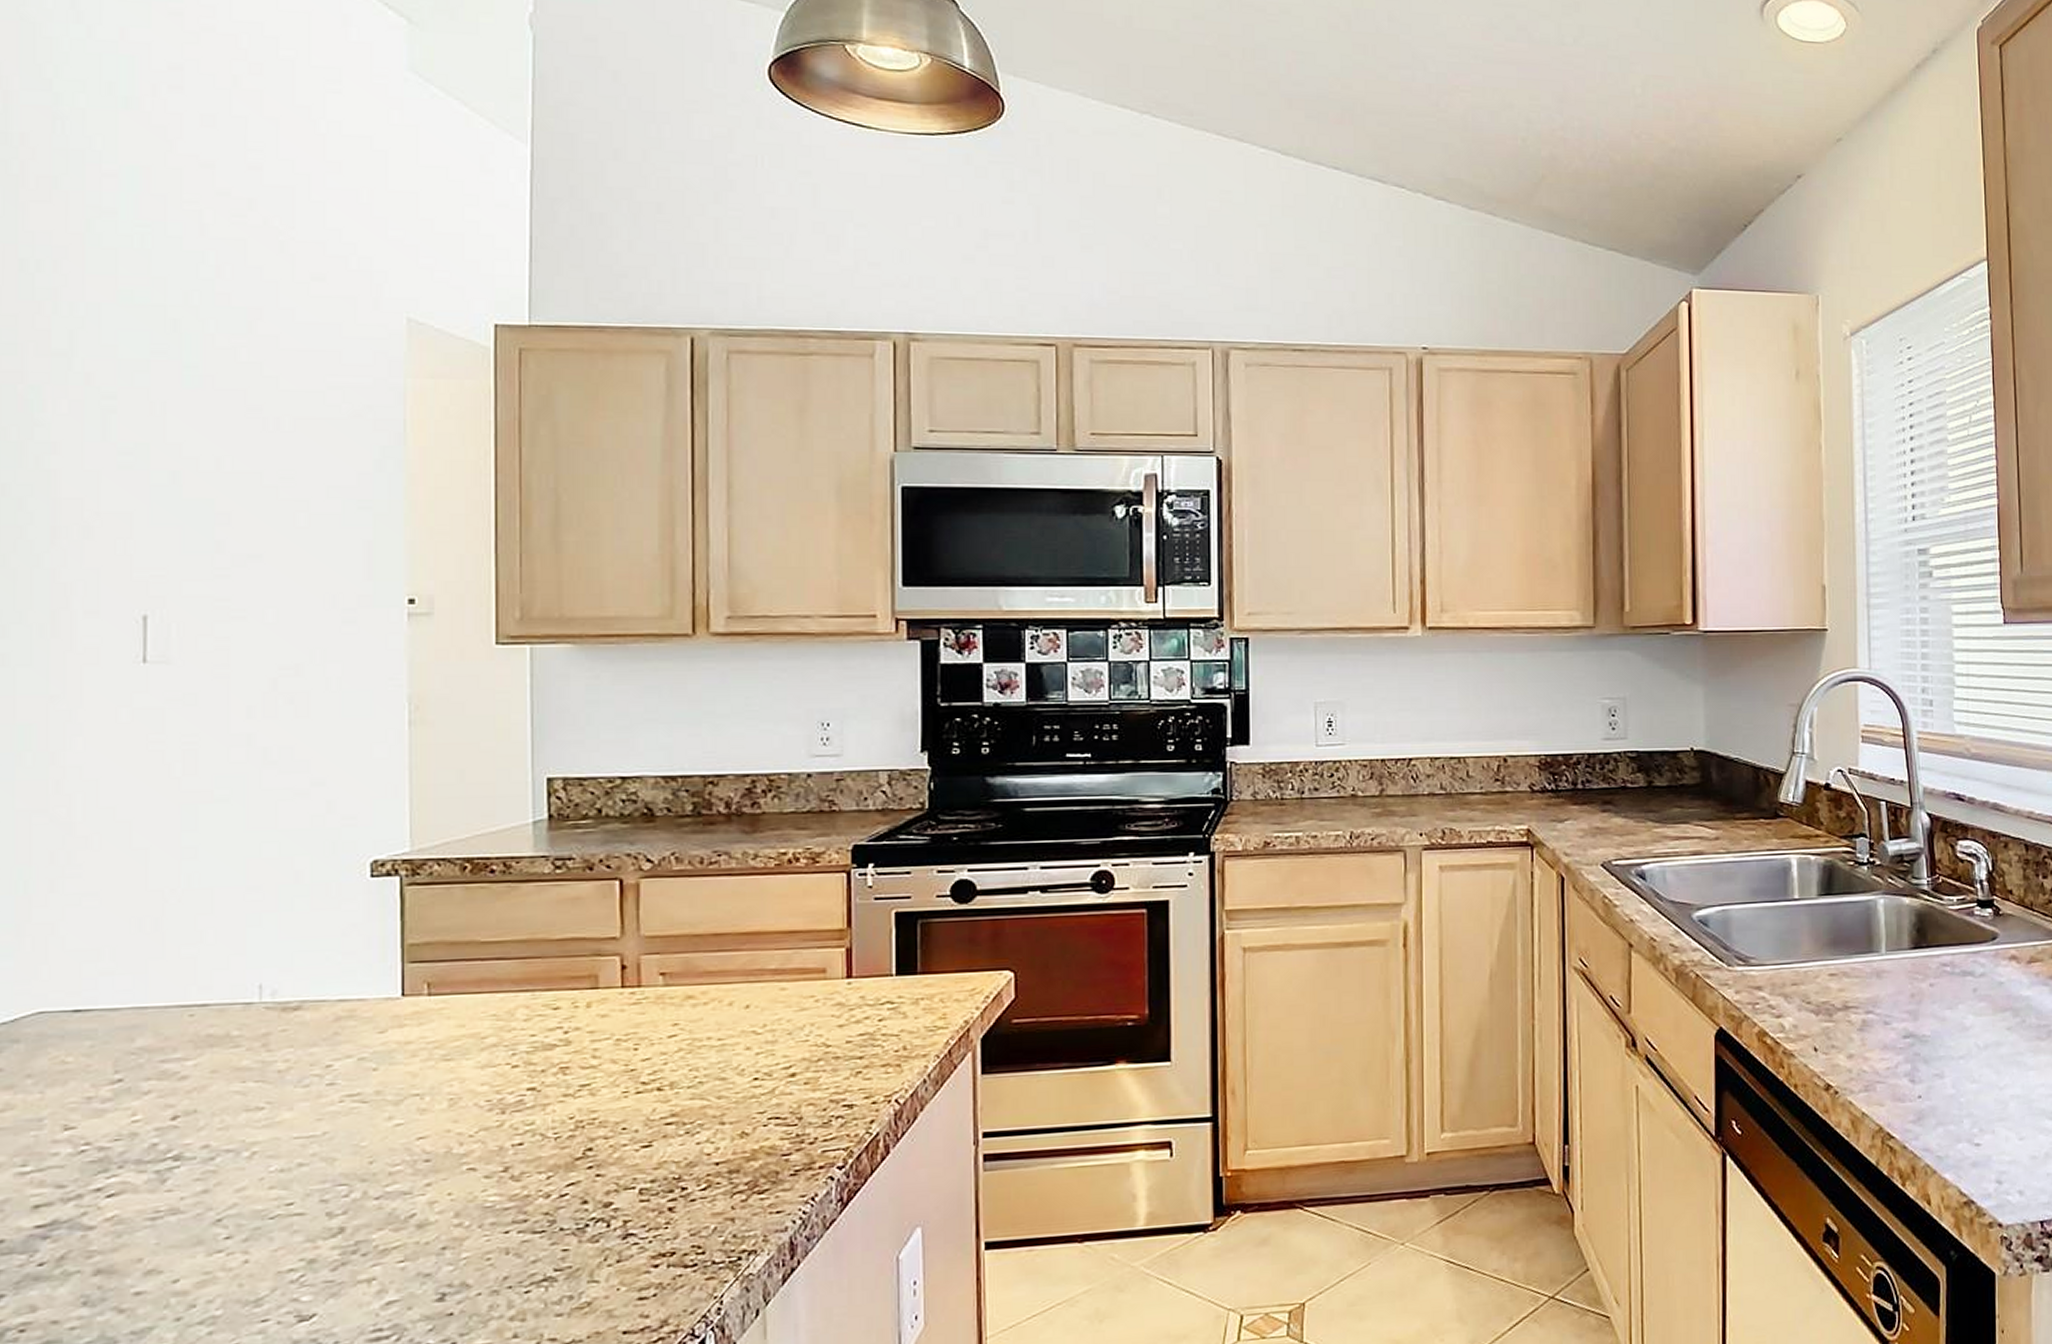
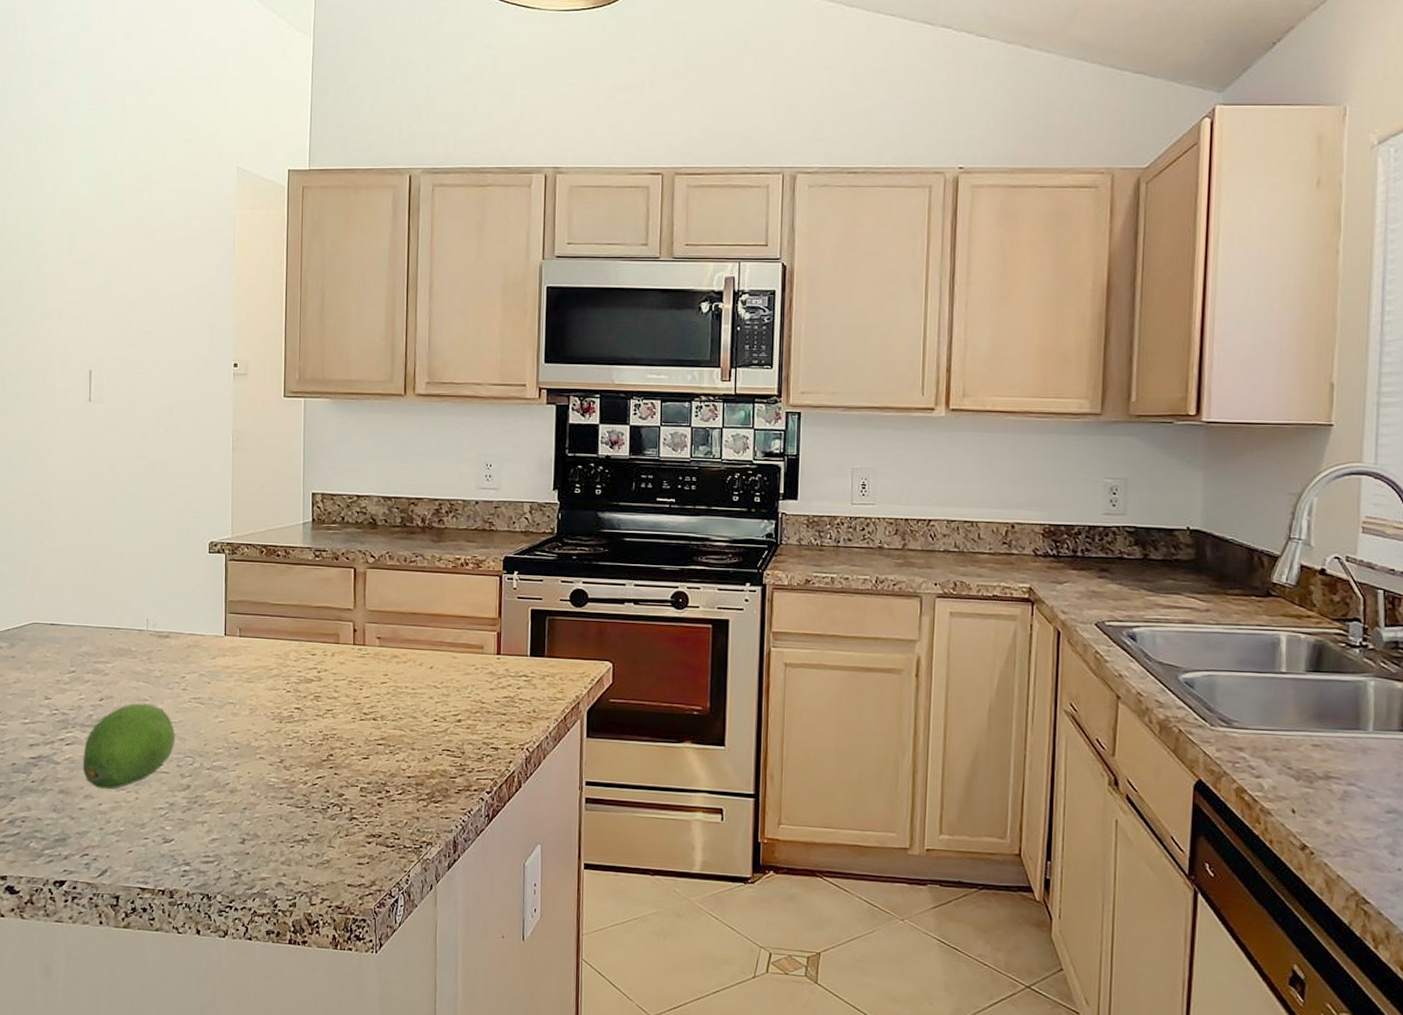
fruit: none [141,1113,316,1258] -> present [83,703,175,790]

